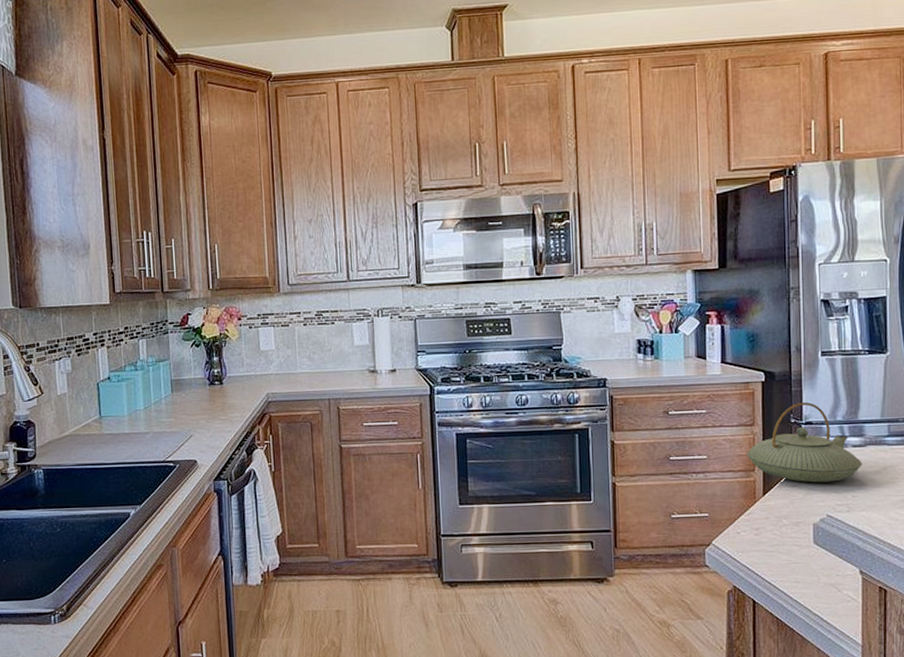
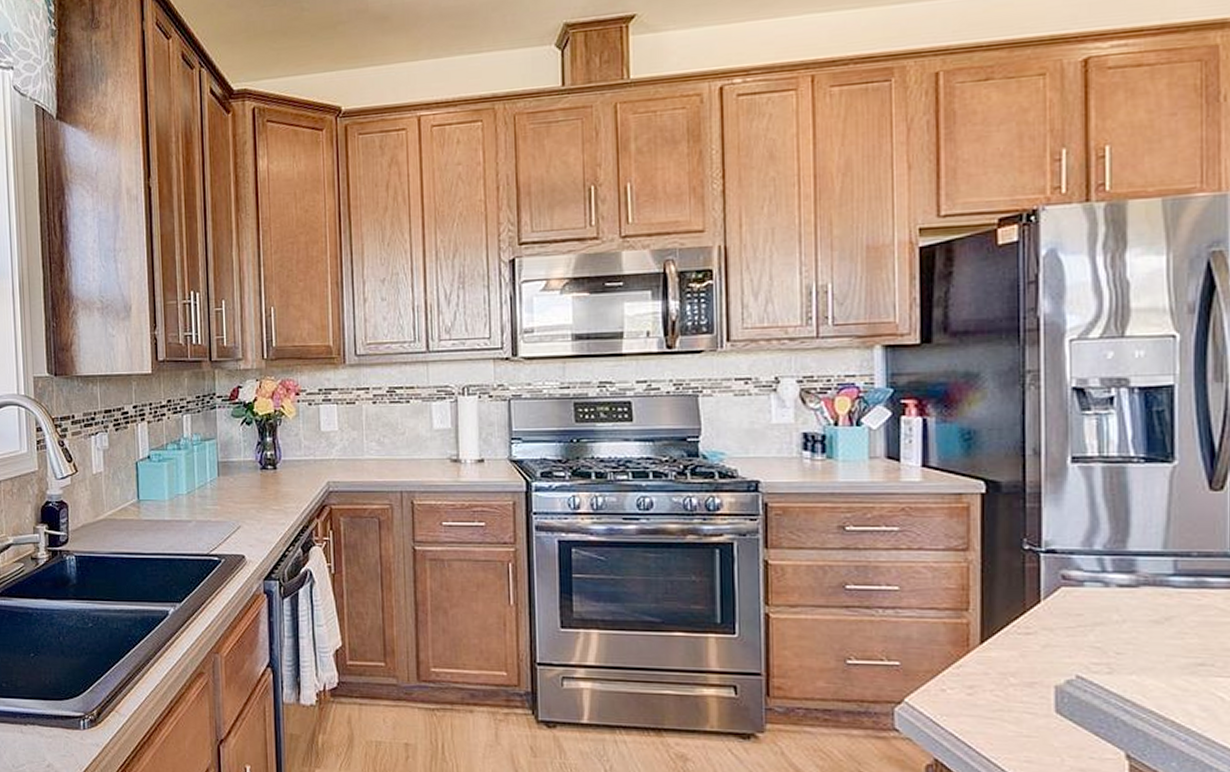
teapot: present [746,402,862,483] -> none [957,524,1132,632]

